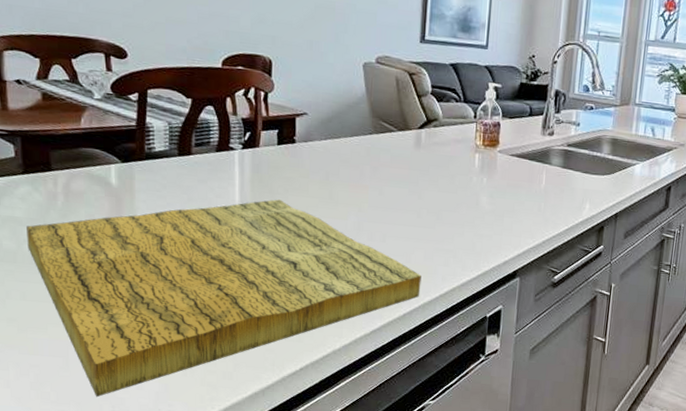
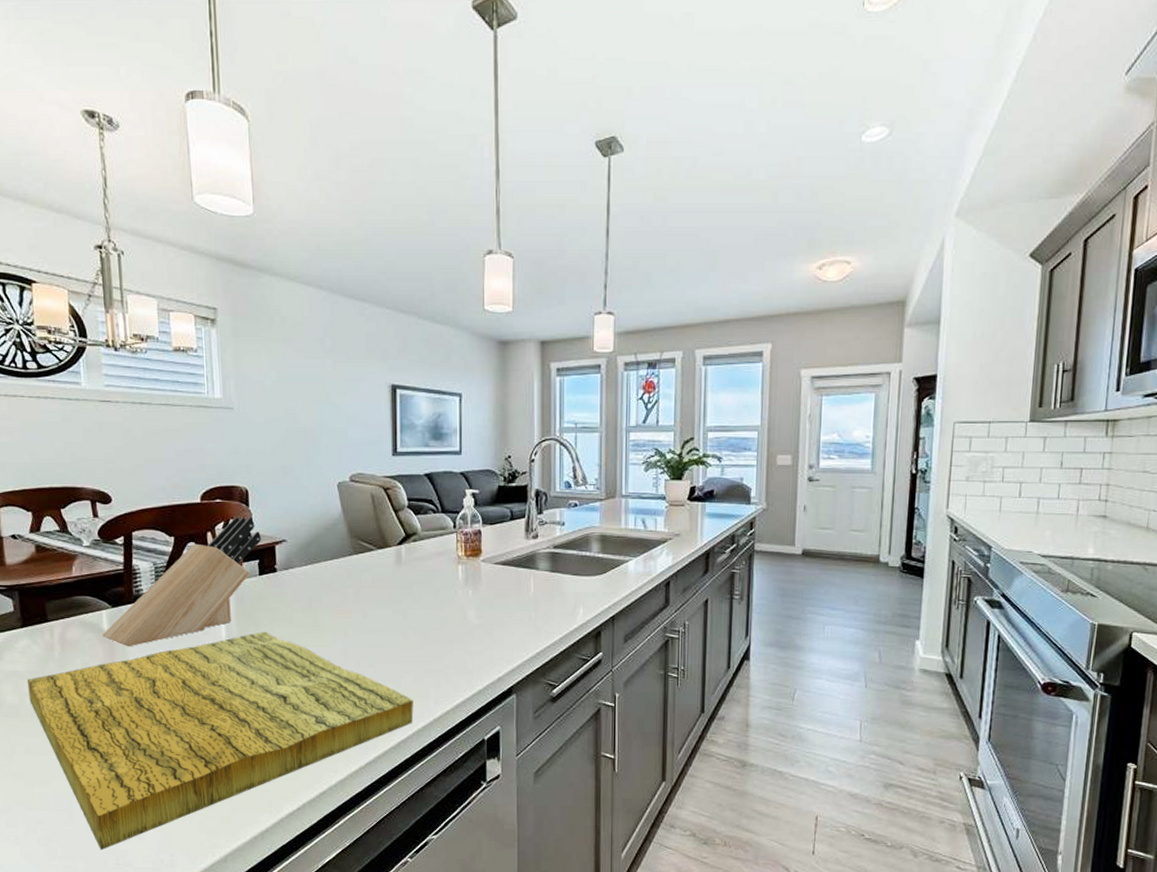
knife block: none [110,86,282,203] -> present [102,517,261,647]

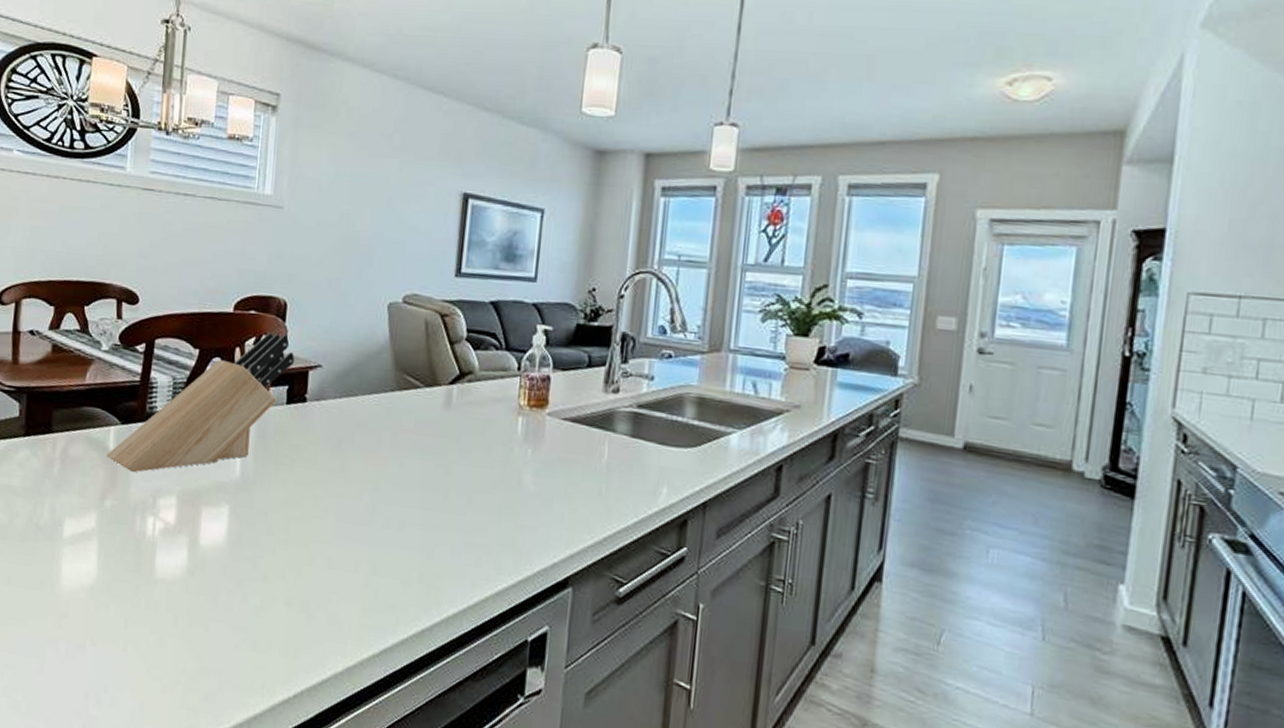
cutting board: present [27,631,414,851] -> none [19,471,446,713]

